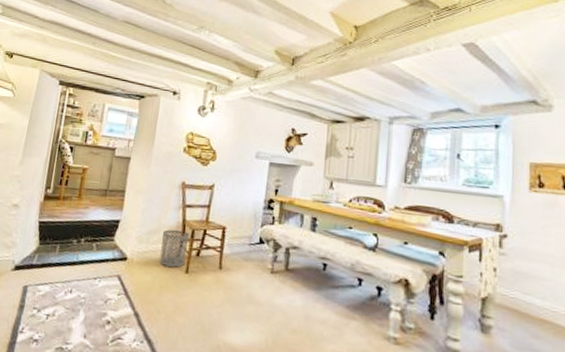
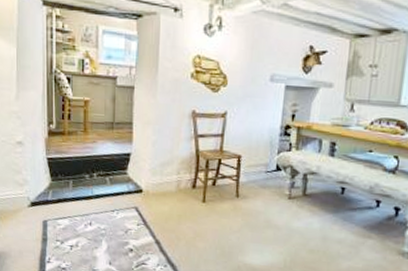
waste bin: present [160,229,190,268] -> none [176,160,204,197]

